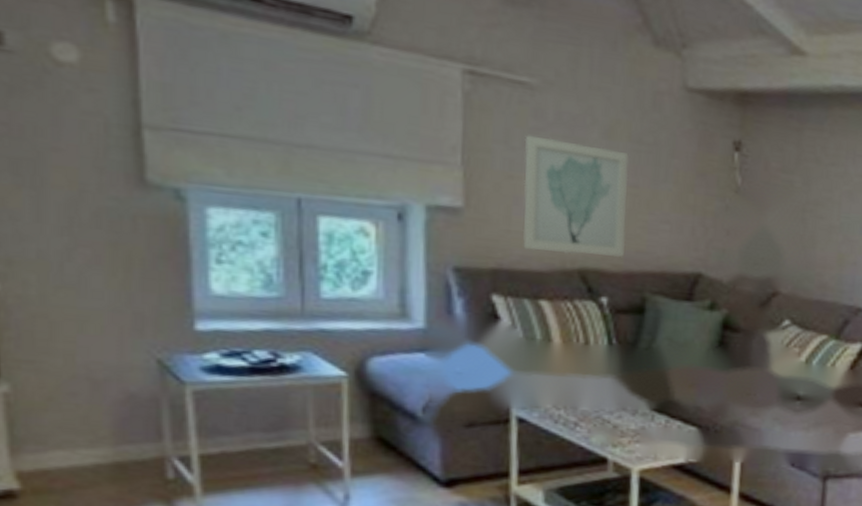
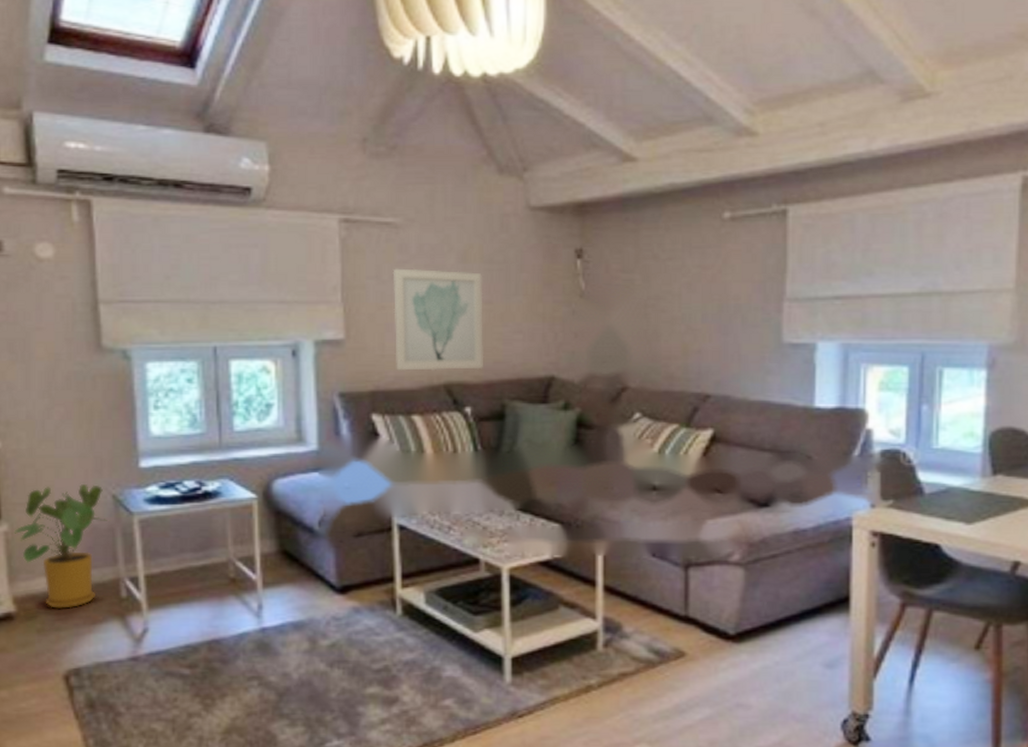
house plant: none [17,343,150,489] -> present [14,483,107,609]

